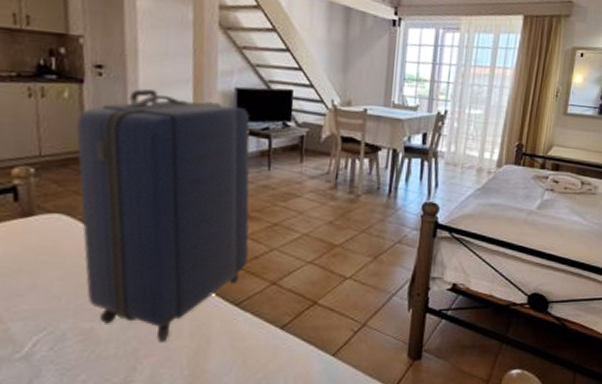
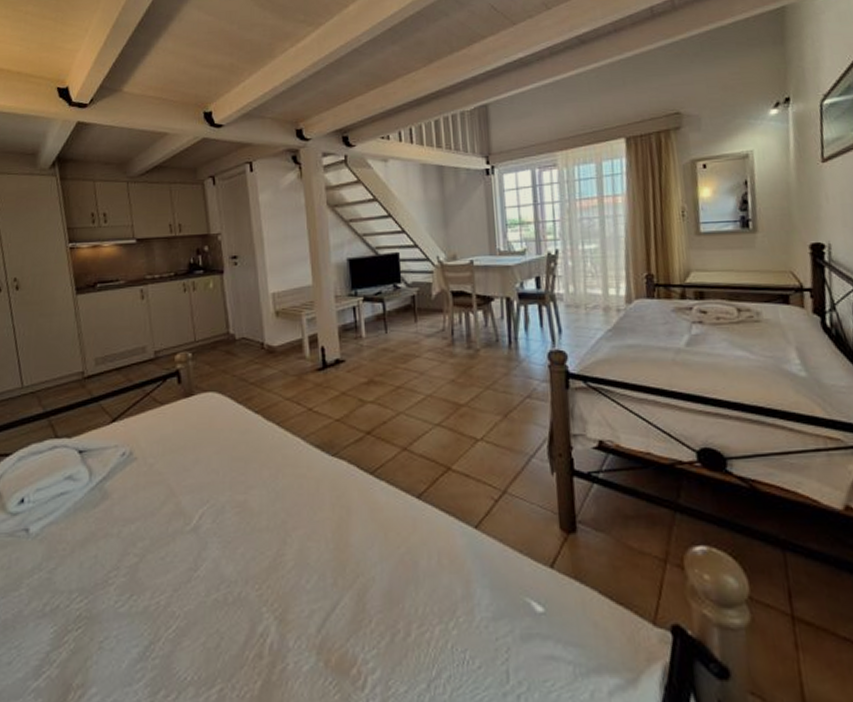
suitcase: present [76,88,251,342] -> none [220,270,376,514]

